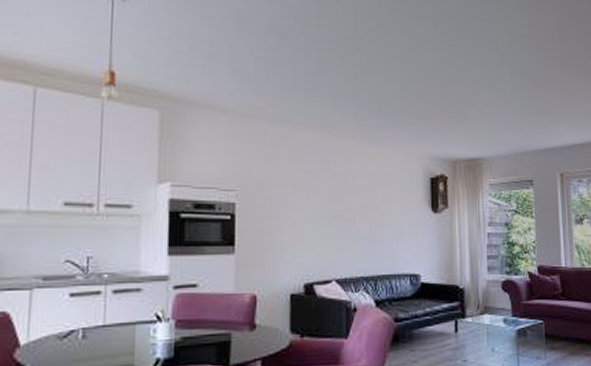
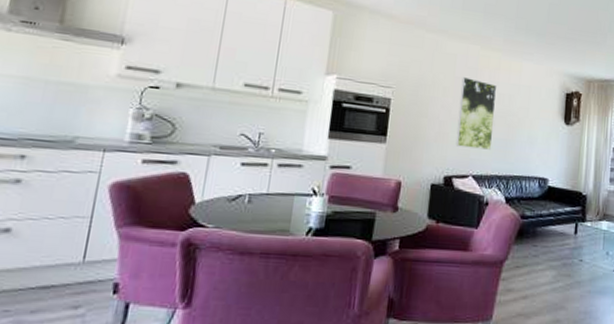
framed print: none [313,171,354,249] -> present [455,77,496,150]

